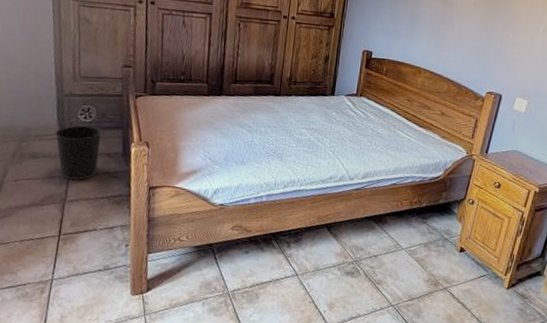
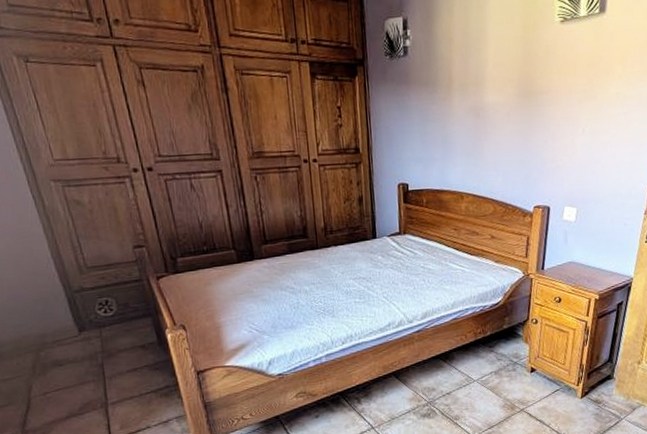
wastebasket: present [55,125,102,180] -> none [75,319,134,381]

